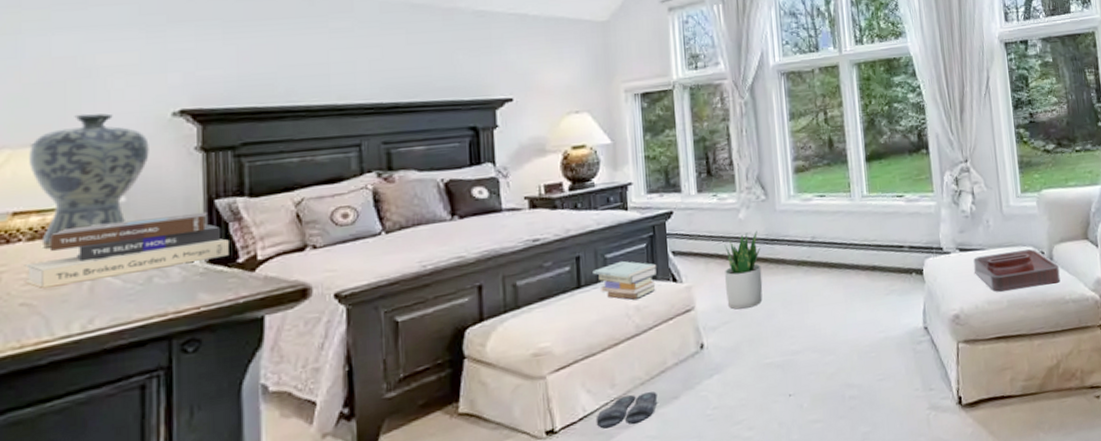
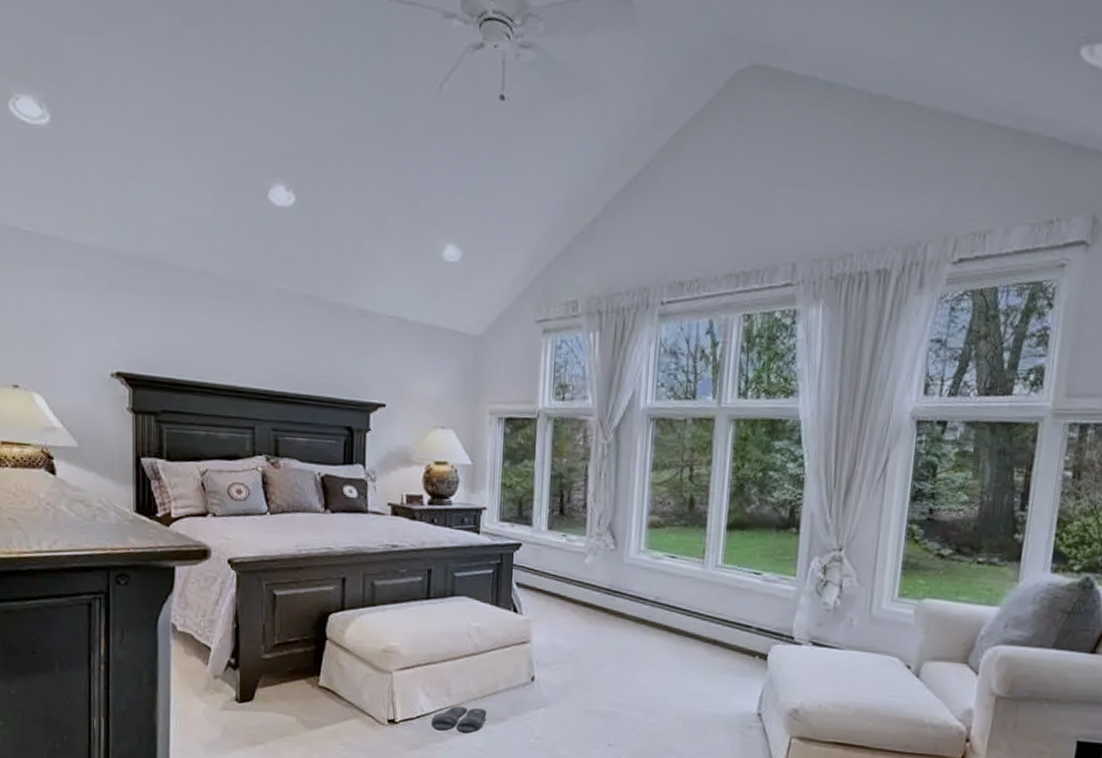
books: present [24,211,229,289] -> none [10,462,151,510]
vase: present [29,113,149,248] -> none [12,364,94,476]
books: present [592,260,657,300] -> none [441,581,501,622]
planter: present [724,230,763,310] -> none [562,578,603,653]
decorative tray: present [973,249,1060,293] -> none [825,655,925,703]

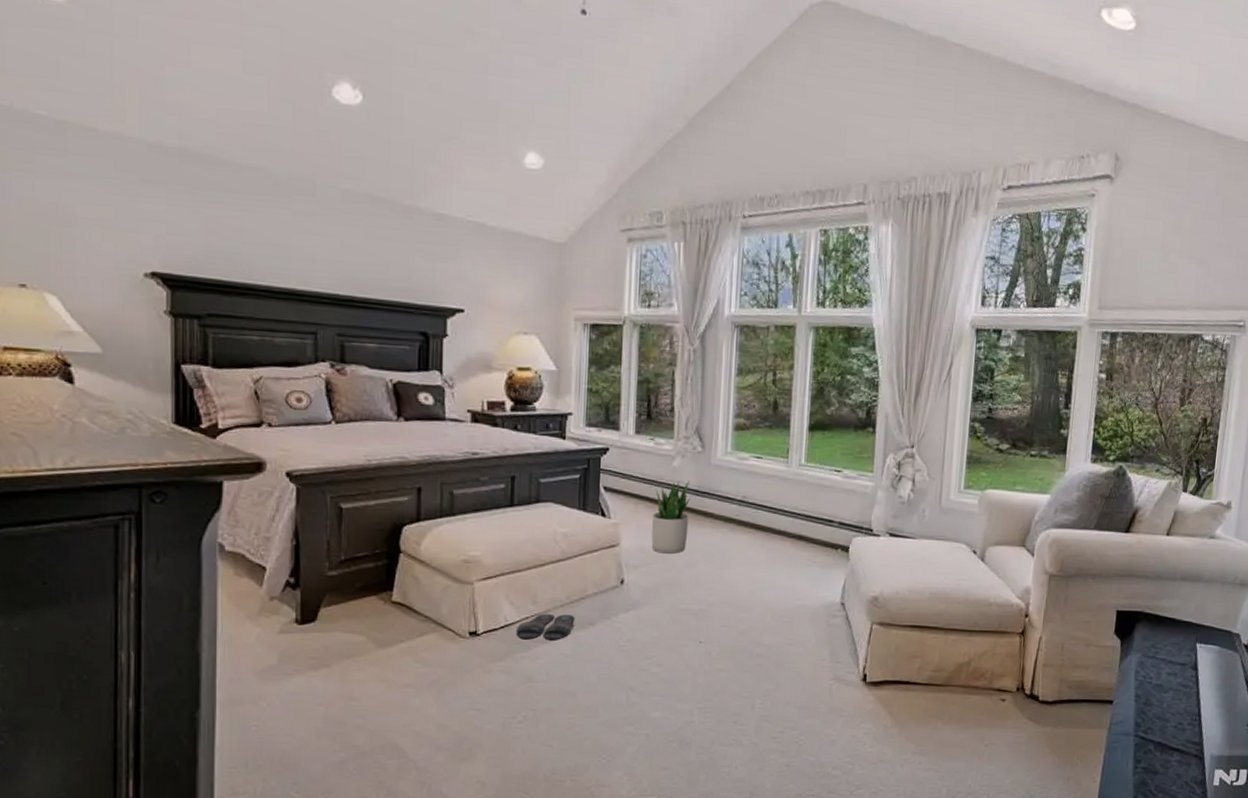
planter: none [562,578,603,653] -> present [651,480,691,554]

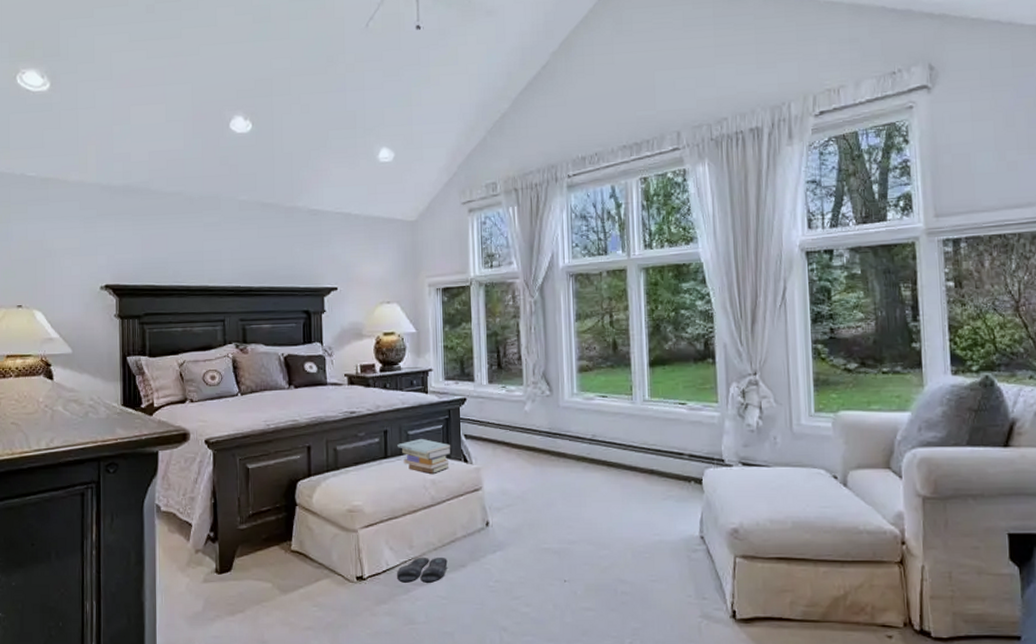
books: none [526,487,588,527] -> present [397,438,451,475]
planter: present [651,480,691,554] -> none [510,423,544,495]

